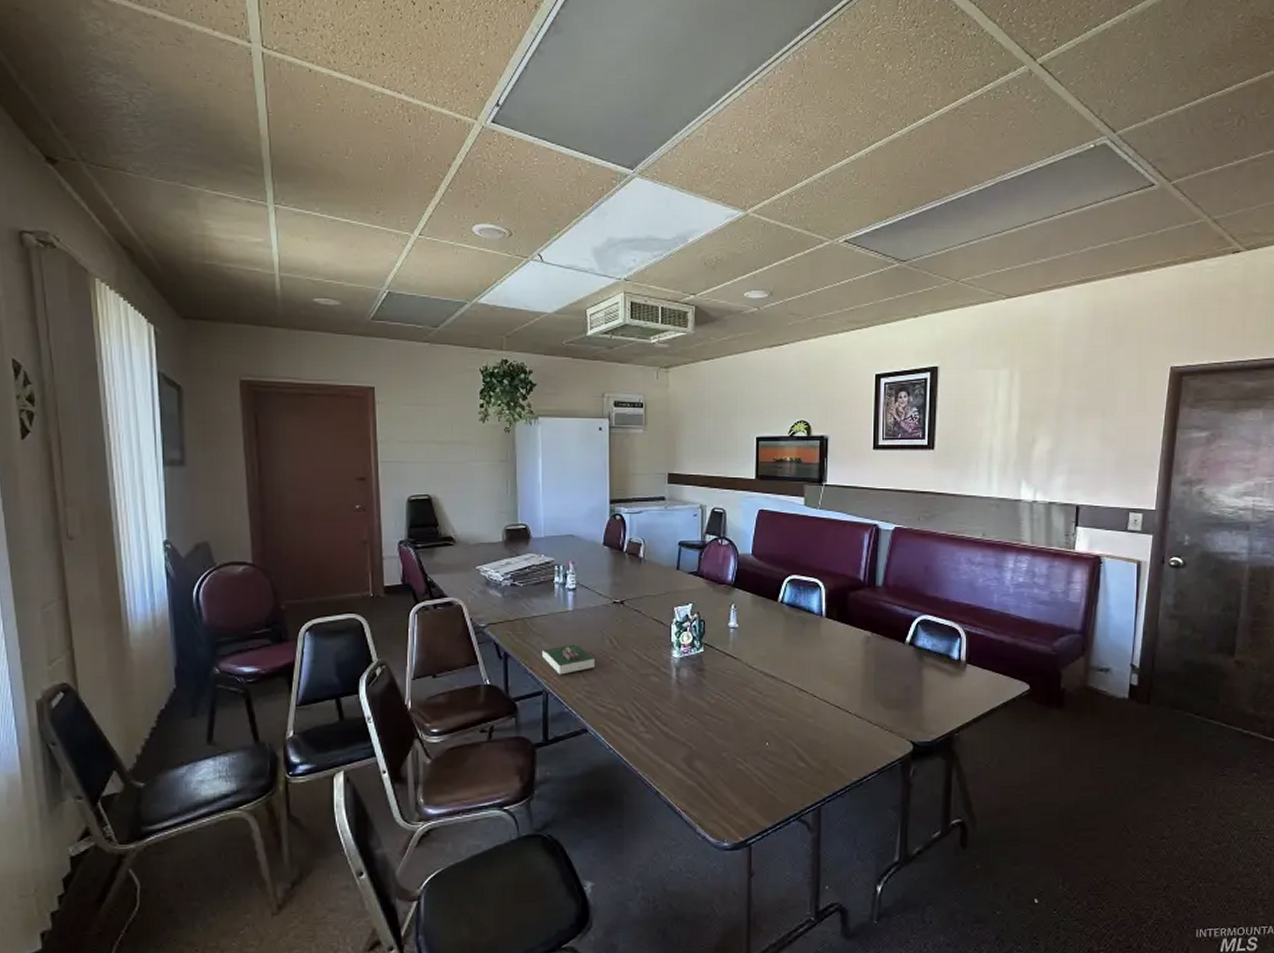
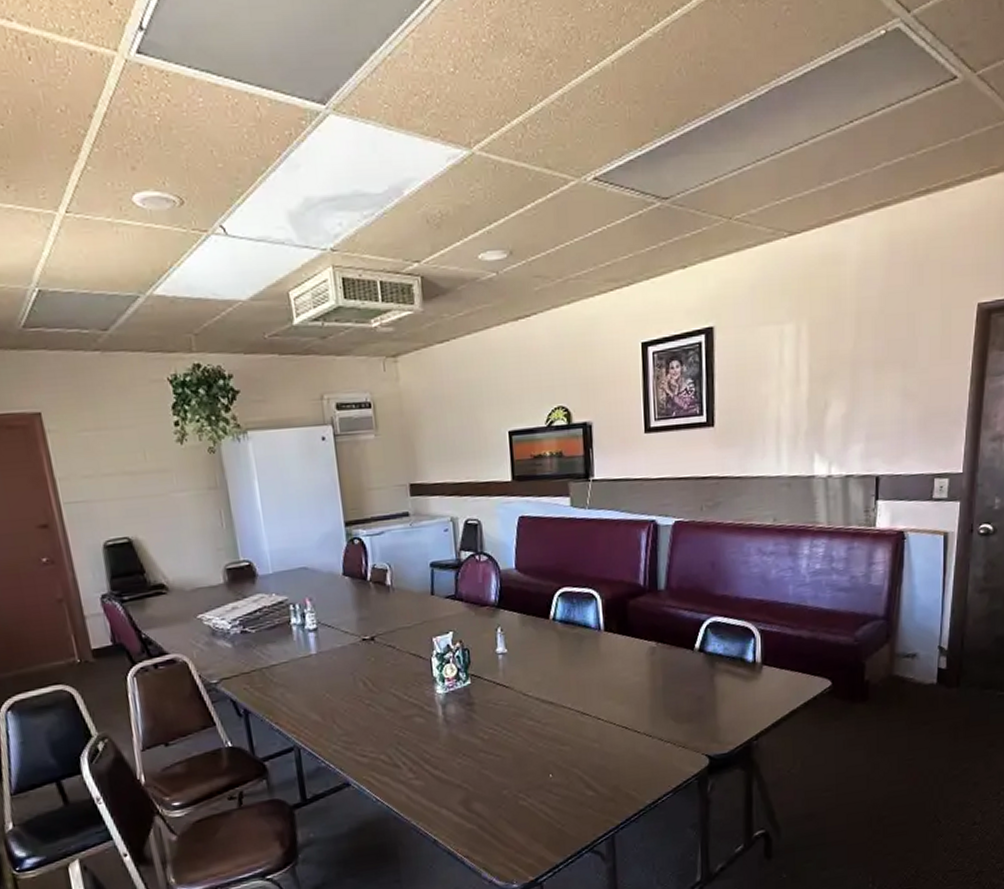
book: present [542,644,594,675] -> none [287,691,349,727]

